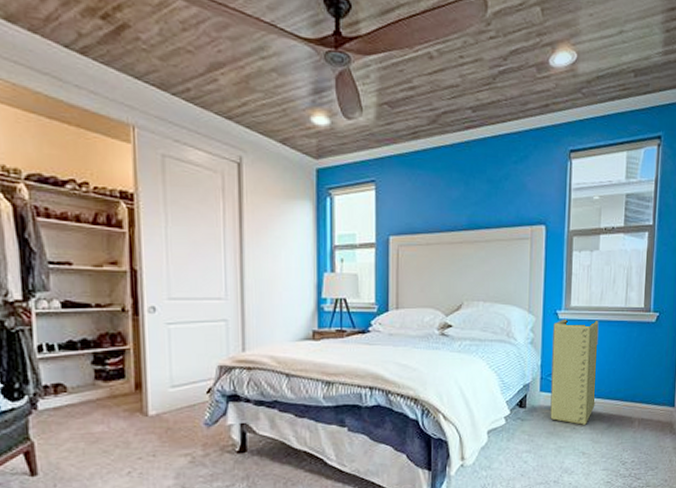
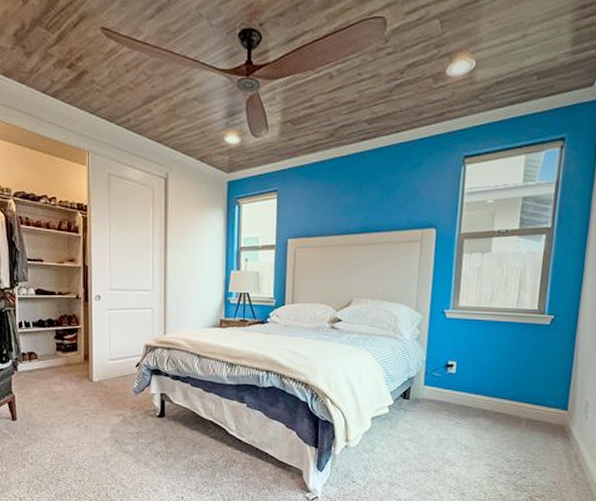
laundry hamper: present [550,318,599,425] -> none [433,317,488,420]

